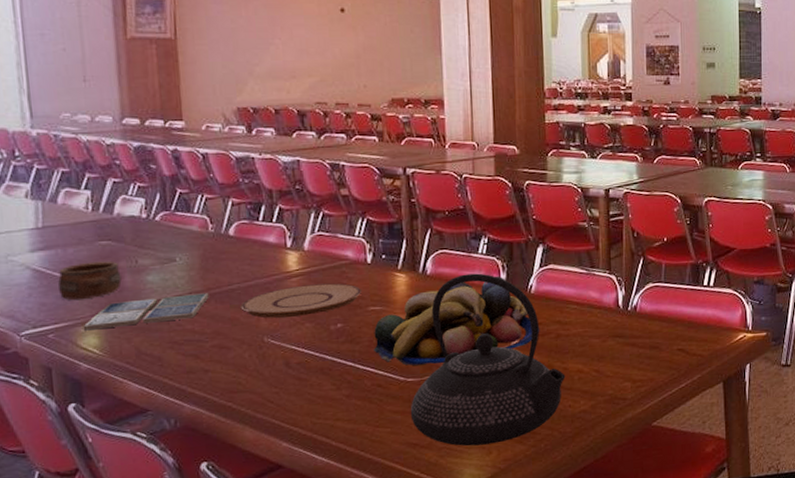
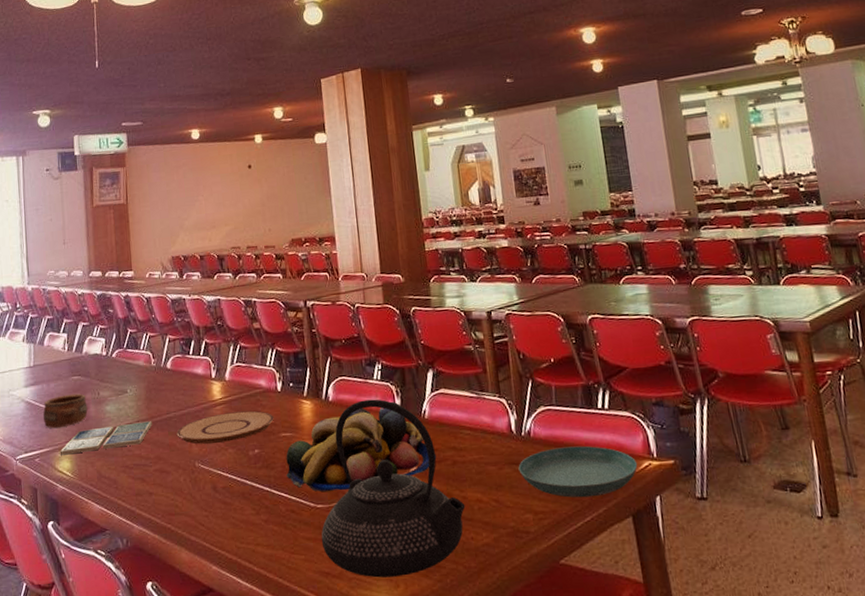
saucer: none [621,320,734,367] -> present [518,446,638,498]

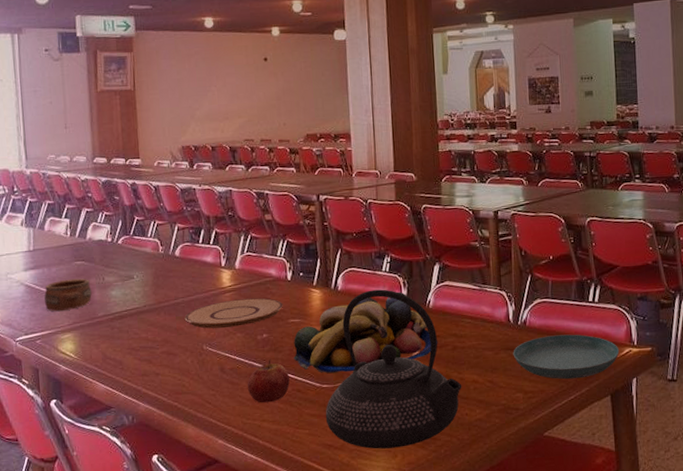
drink coaster: present [60,421,152,455] -> none [62,306,160,338]
apple: none [240,477,283,525] -> present [247,359,290,403]

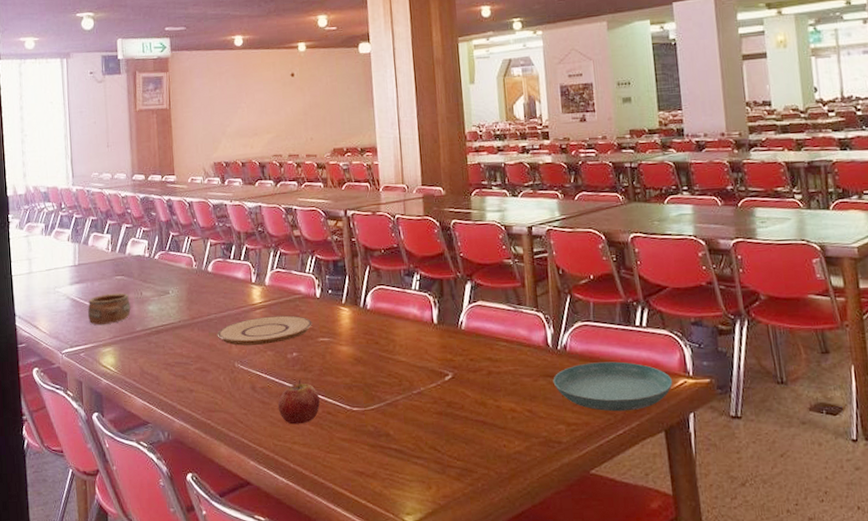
fruit bowl: present [294,291,438,373] -> none [323,311,472,395]
teapot: present [325,289,462,449] -> none [356,308,499,479]

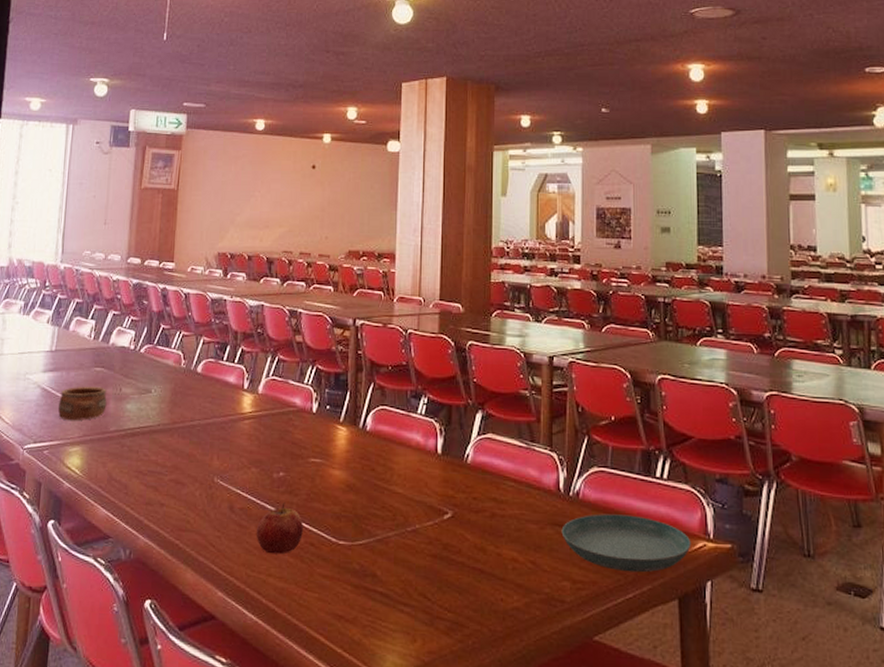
plate: present [217,315,312,346] -> none [198,428,305,460]

